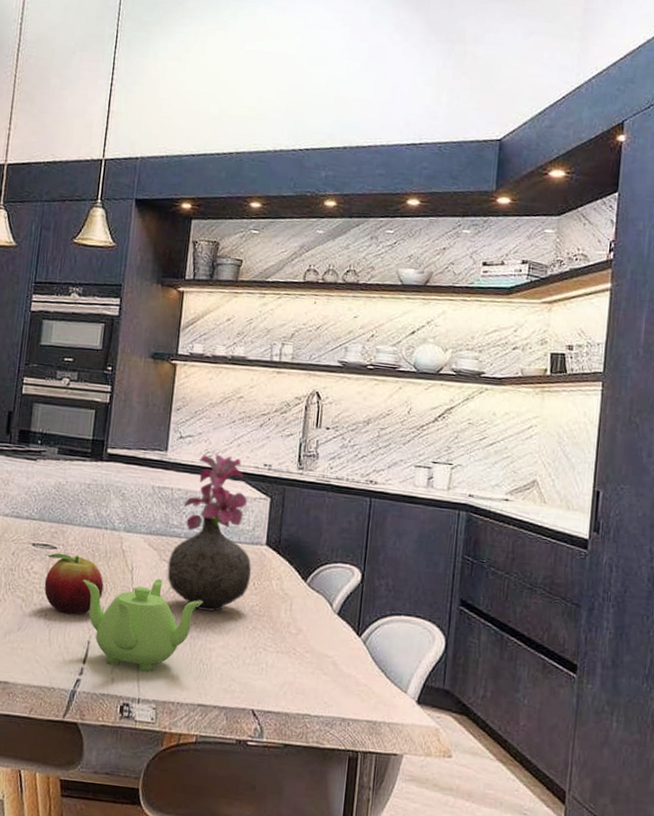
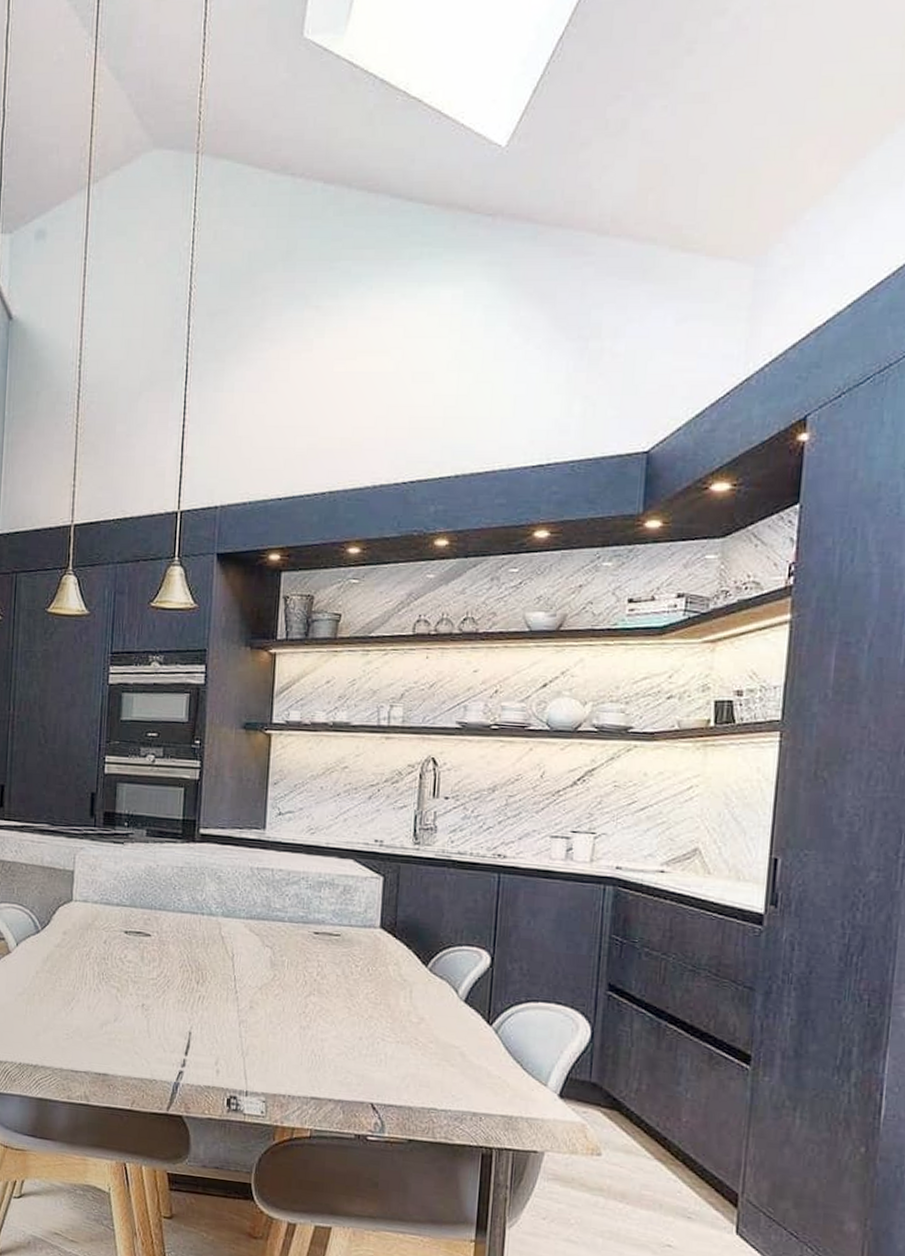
fruit: present [44,553,104,615] -> none [139,940,203,1005]
teapot: present [82,579,202,673] -> none [180,966,311,1064]
vase: present [167,454,251,612] -> none [271,830,364,1000]

